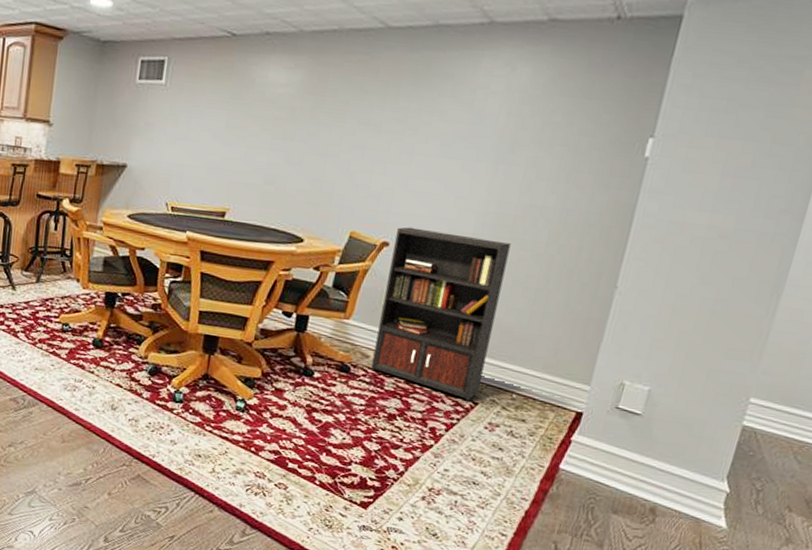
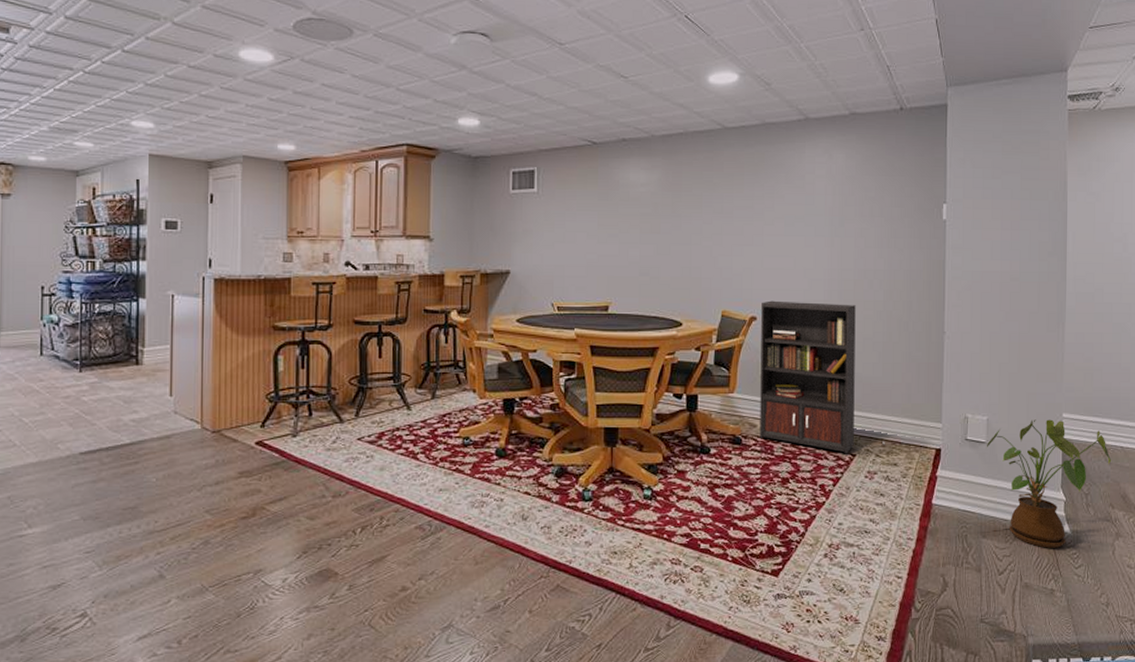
house plant: none [641,398,804,541] -> present [987,419,1112,548]

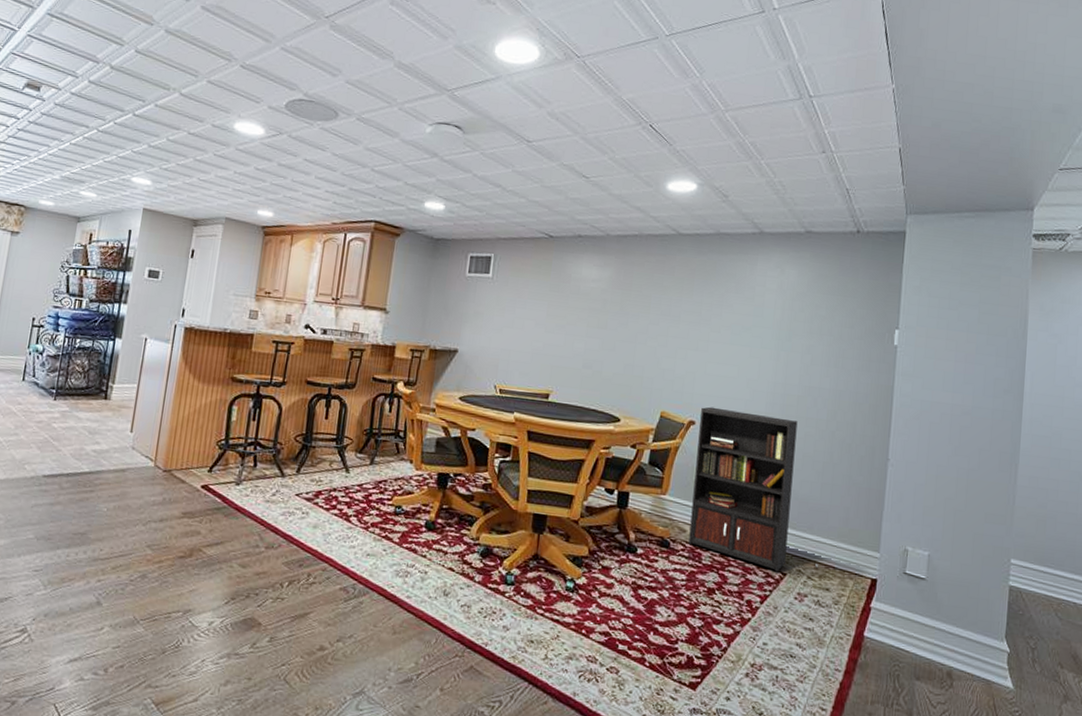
house plant: present [987,419,1112,548] -> none [927,561,1063,703]

